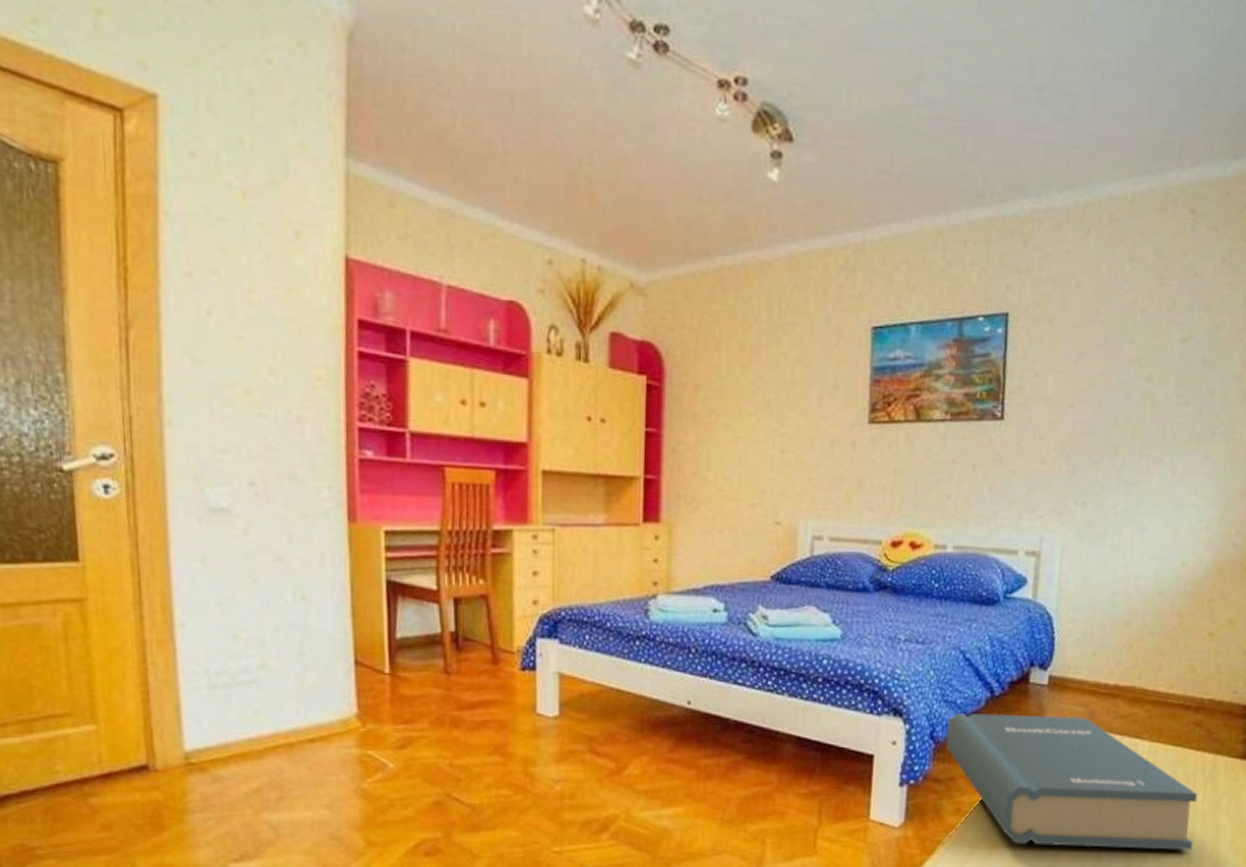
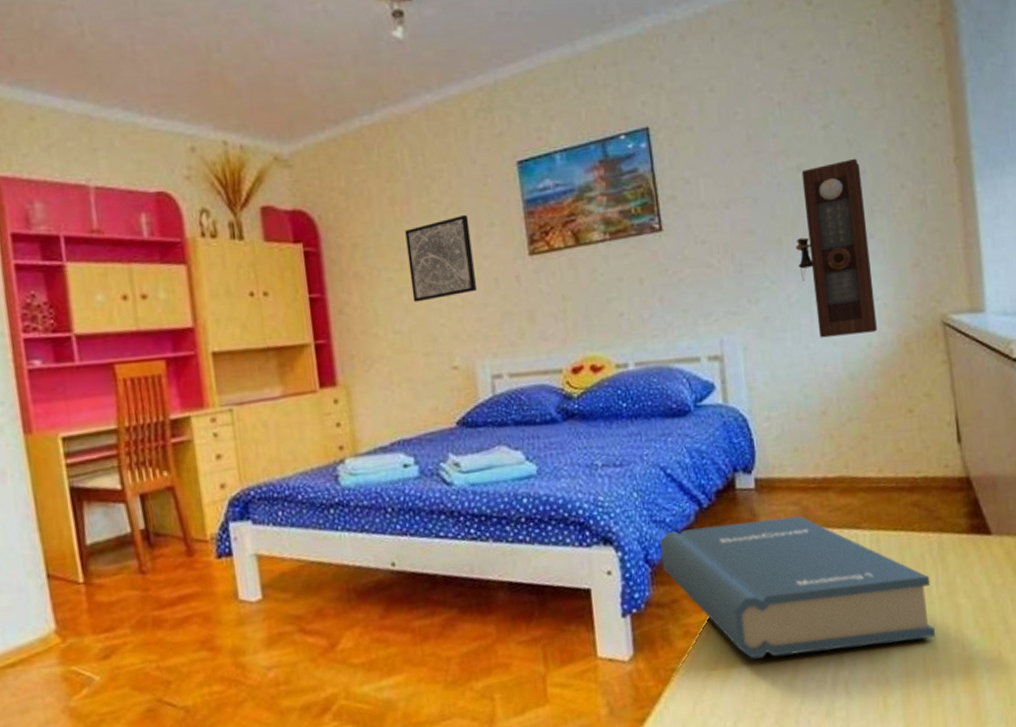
wall art: none [747,372,815,453] -> present [405,214,476,302]
pendulum clock: none [1130,377,1211,553] -> present [795,158,877,338]

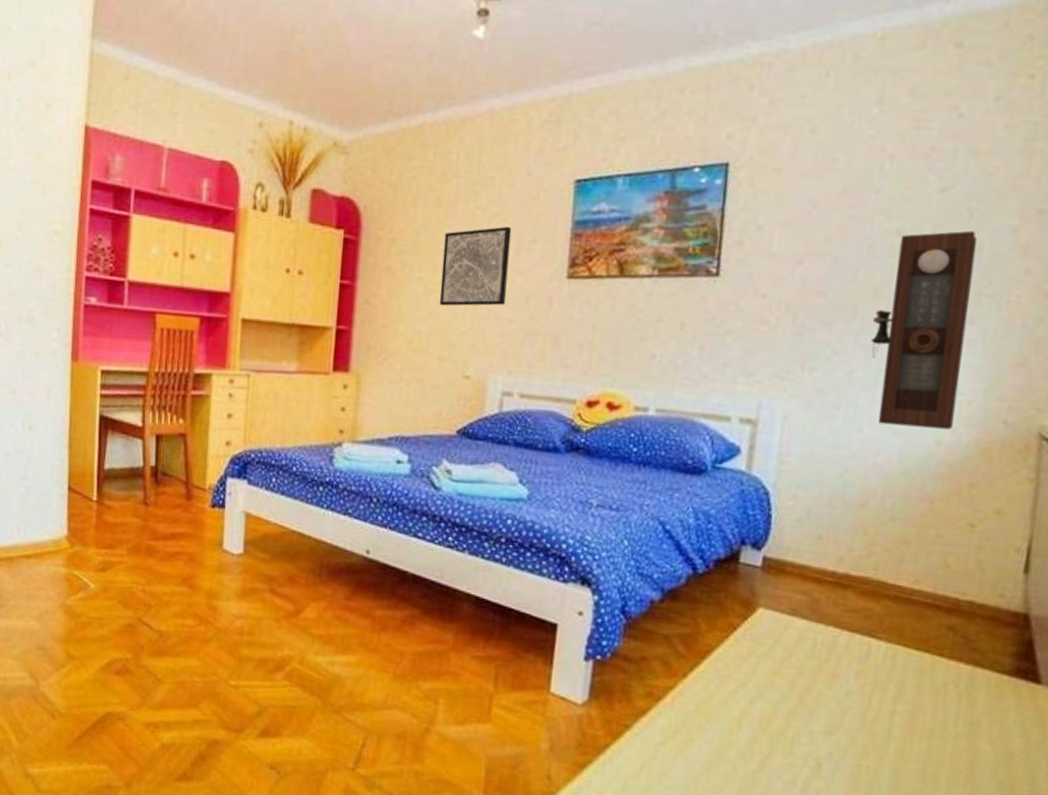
hardback book: present [660,515,936,659] -> none [638,588,949,775]

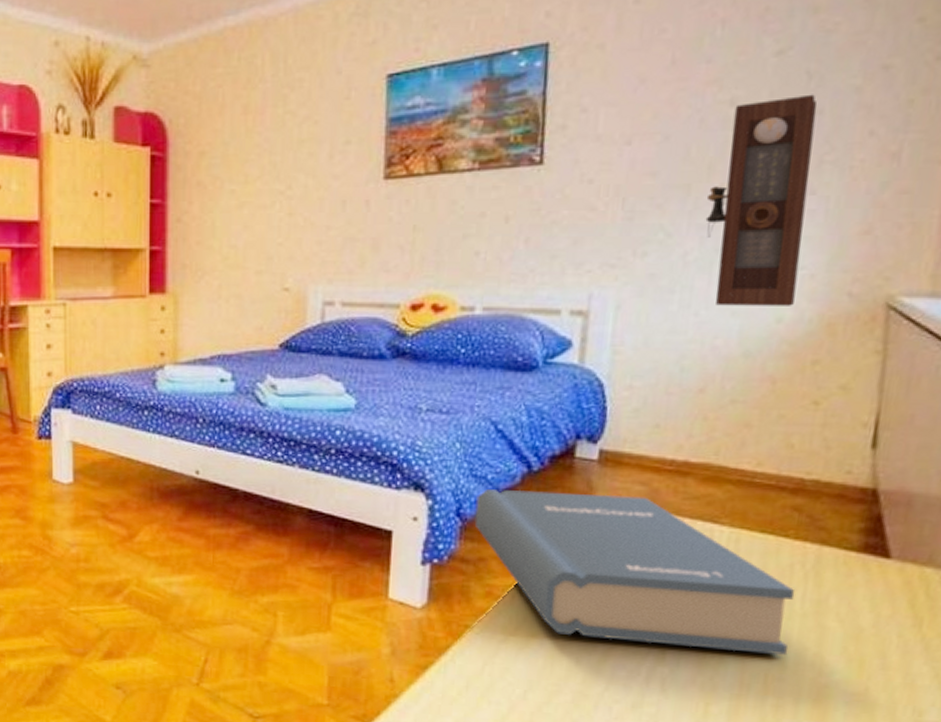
wall art: present [439,226,512,306] -> none [253,129,324,218]
hardback book: none [638,588,949,775] -> present [474,489,795,656]

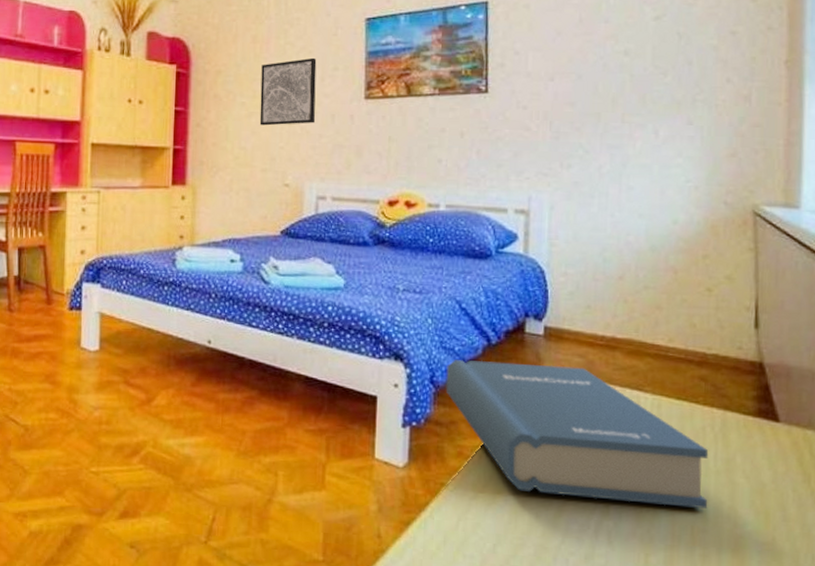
wall art: none [253,129,324,218] -> present [259,57,317,126]
pendulum clock: present [705,94,818,306] -> none [612,49,688,211]

